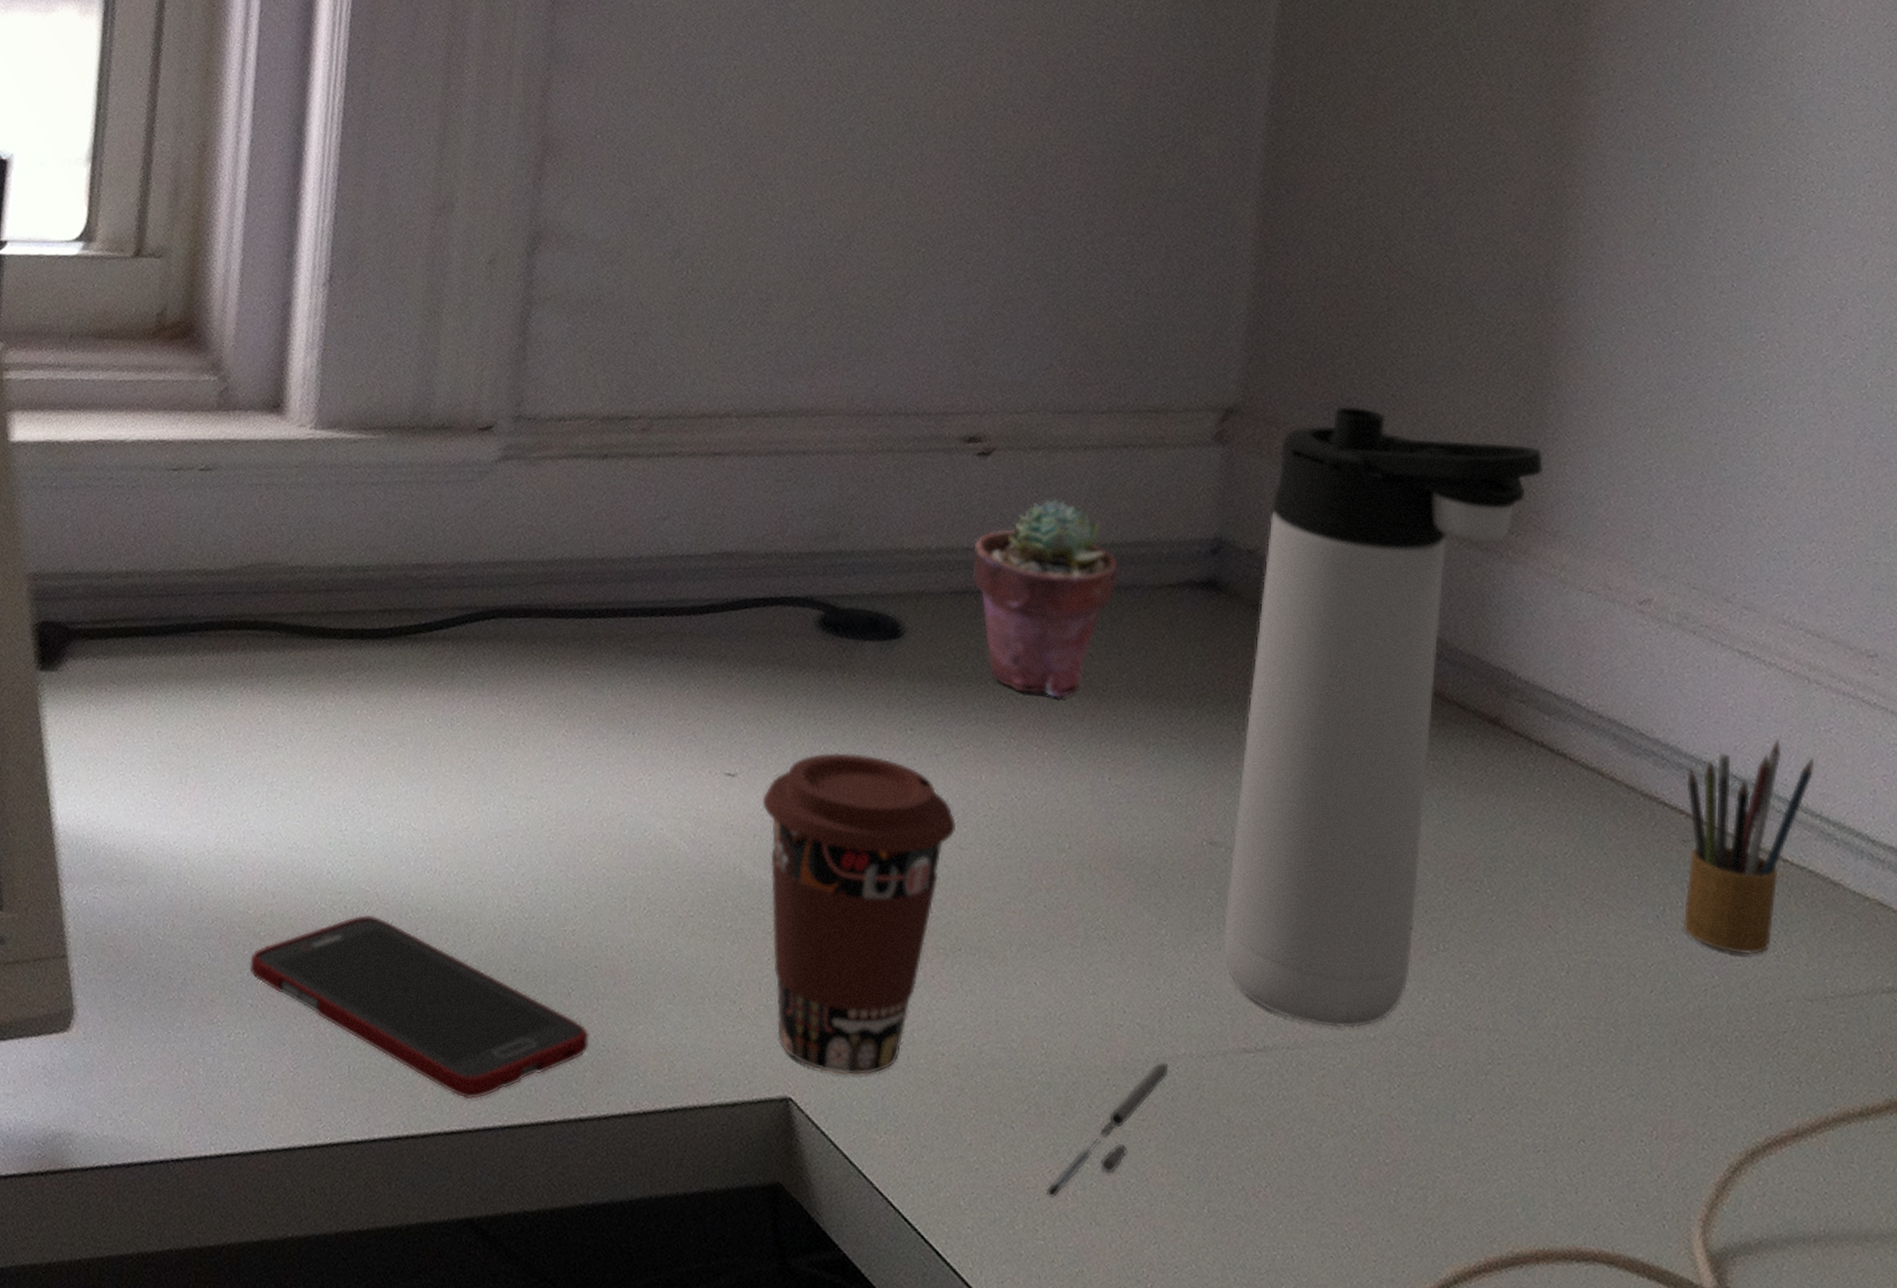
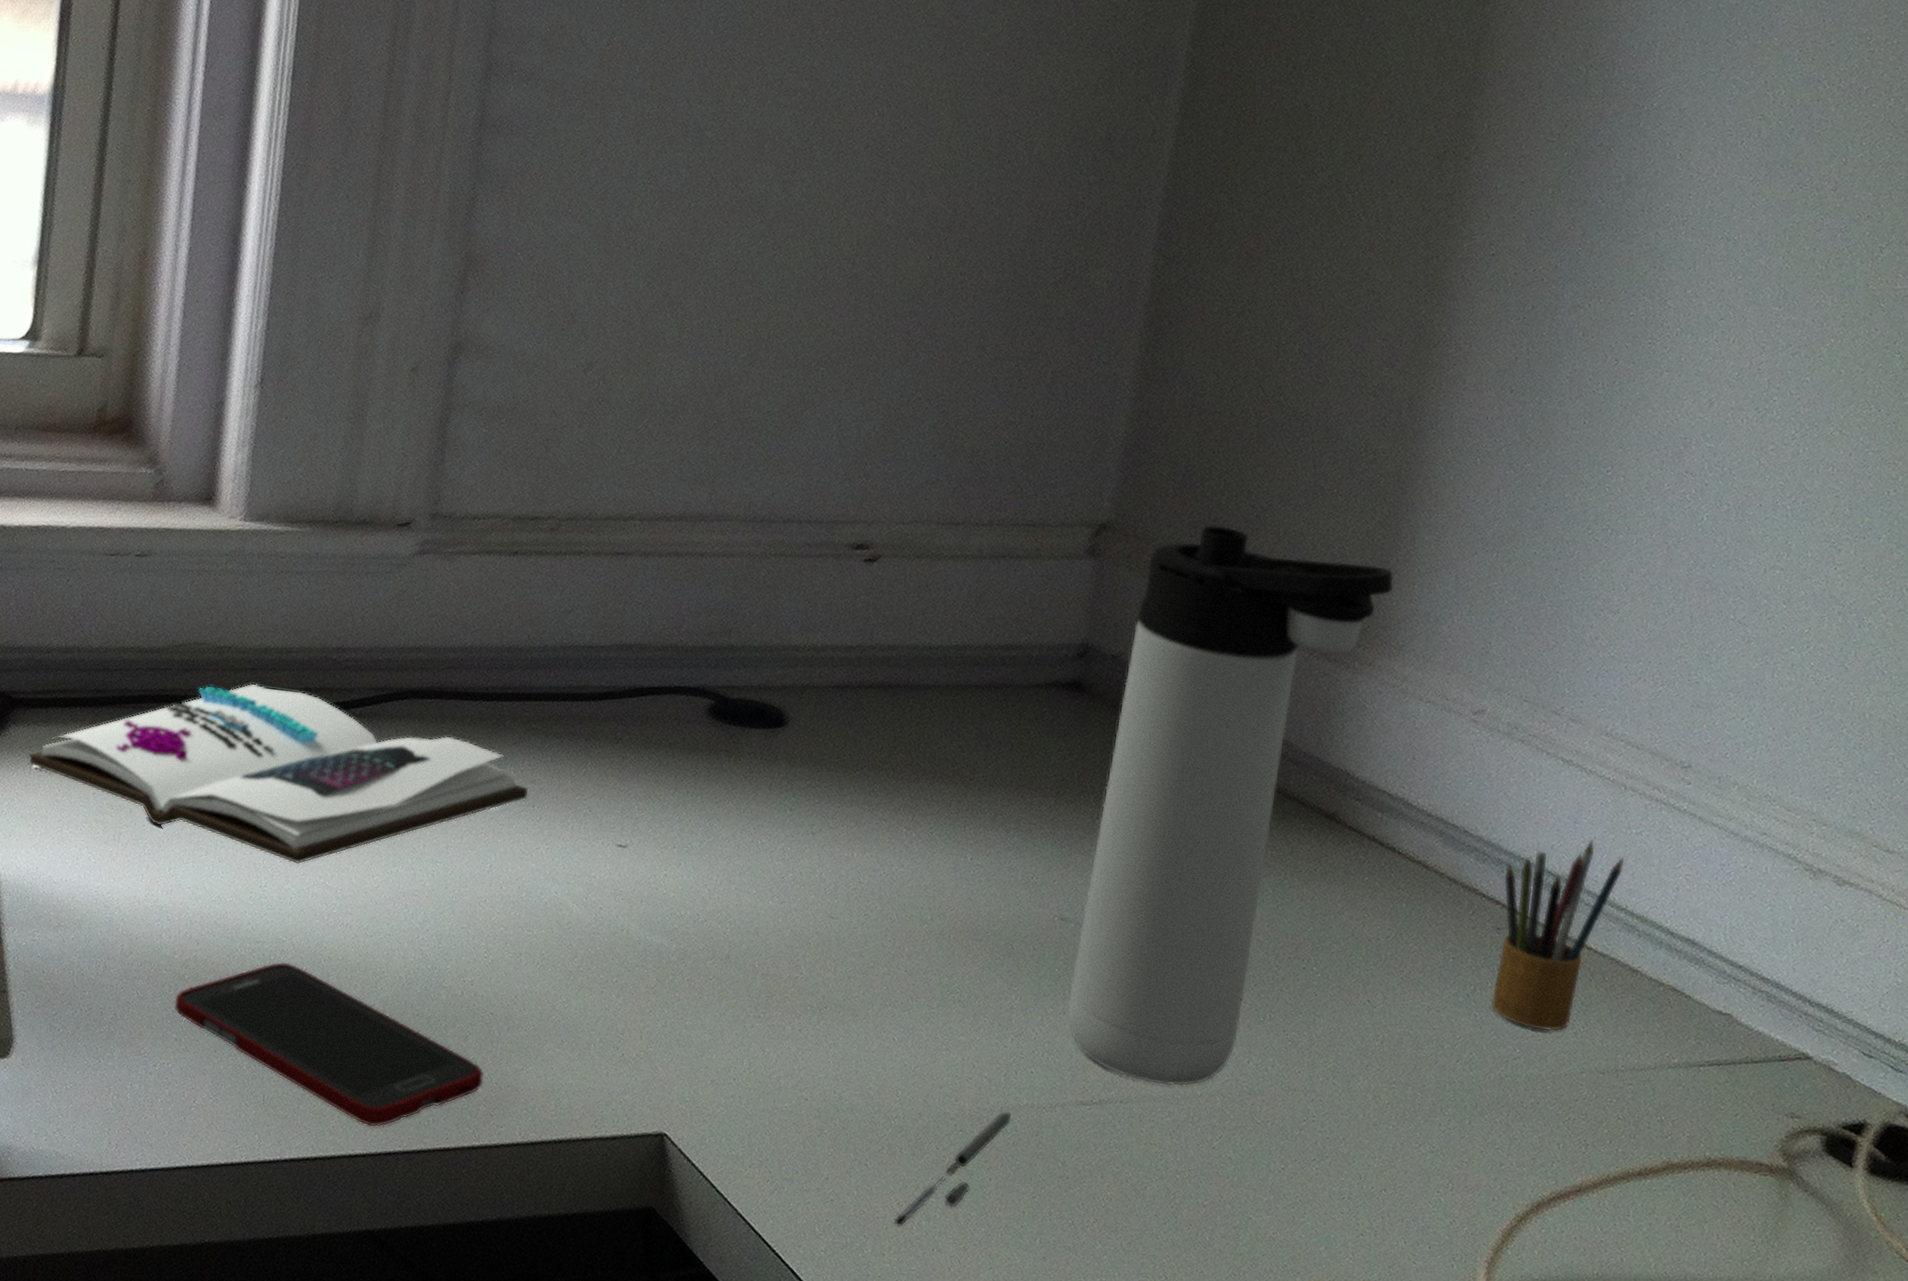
book: none [88,605,627,805] -> present [29,683,528,865]
coffee cup: present [762,752,957,1076] -> none [649,828,828,1116]
potted succulent: present [972,498,1119,698] -> none [854,602,991,785]

